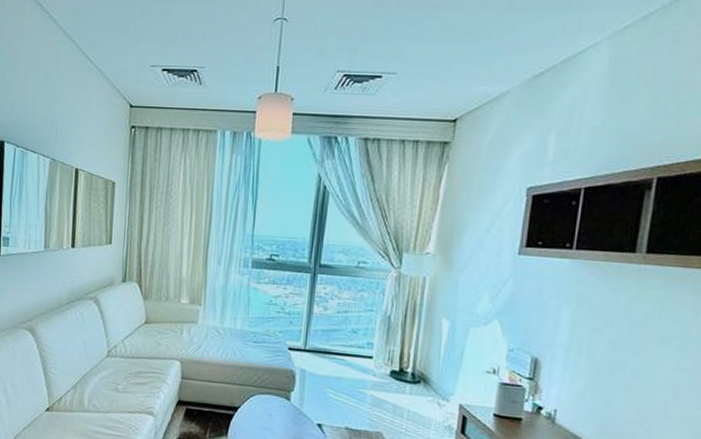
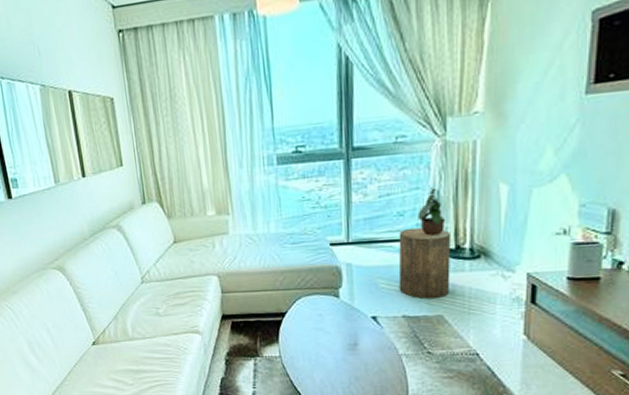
stool: none [345,345,397,416] -> present [398,227,451,299]
potted plant: none [369,312,394,356] -> present [418,188,446,236]

